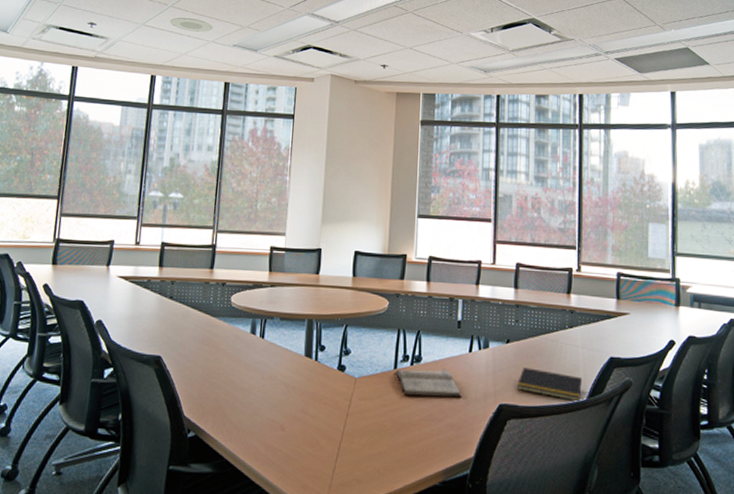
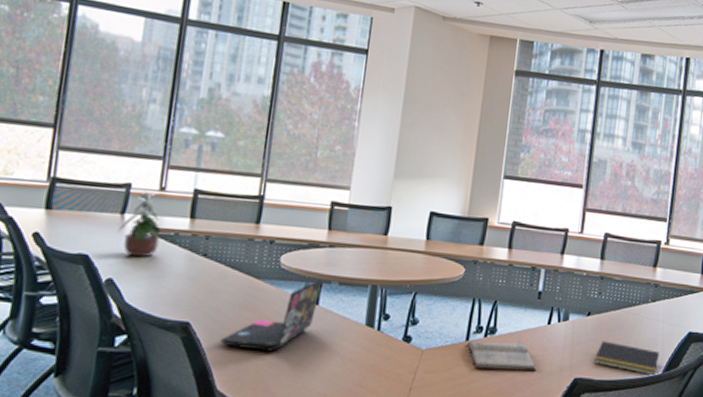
potted plant: none [104,245,137,302] -> present [117,190,161,258]
laptop: none [186,315,267,381] -> present [221,279,323,352]

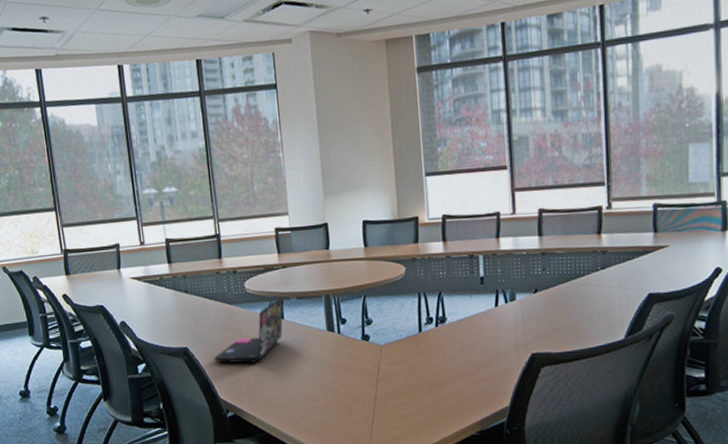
potted plant: present [117,190,161,258] -> none [118,247,151,302]
diary: present [466,341,537,372] -> none [420,326,492,356]
notepad: present [593,341,659,376] -> none [548,314,619,342]

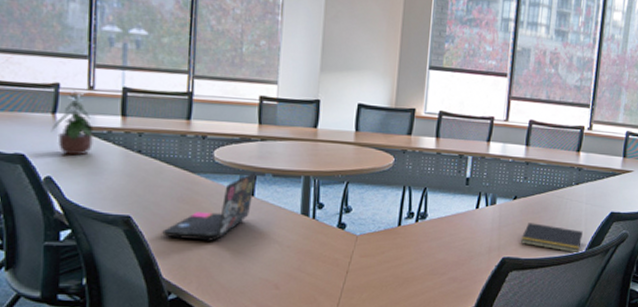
potted plant: none [118,247,151,302] -> present [51,90,94,156]
notepad: none [548,314,619,342] -> present [520,223,583,254]

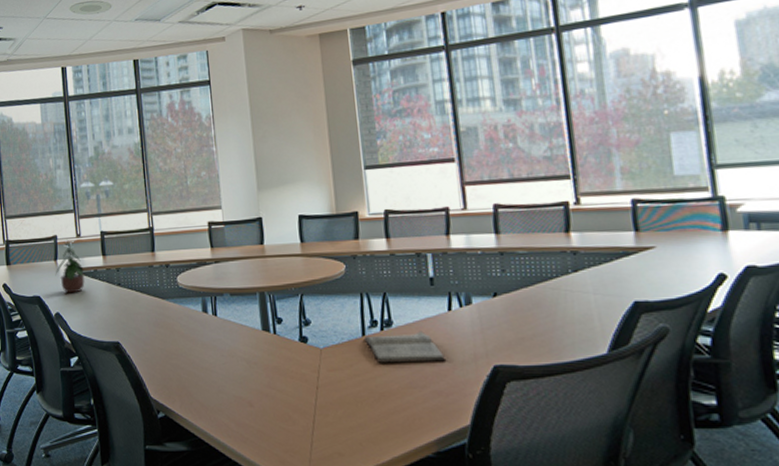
laptop: present [162,171,257,241] -> none [145,292,217,361]
diary: none [399,225,467,253] -> present [363,331,447,363]
notepad: present [520,223,583,254] -> none [512,322,600,357]

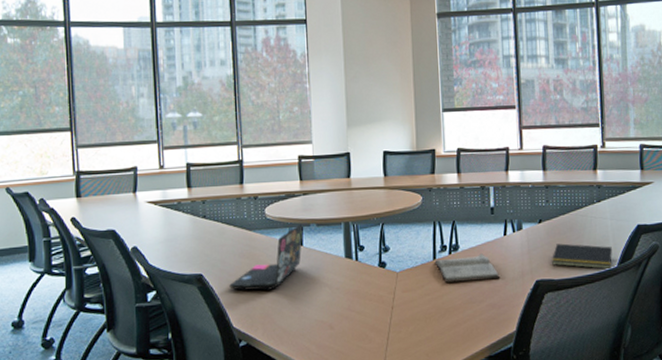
potted plant: present [55,239,85,294] -> none [133,170,167,227]
laptop: none [145,292,217,361] -> present [229,223,303,291]
notepad: none [512,322,600,357] -> present [551,243,612,270]

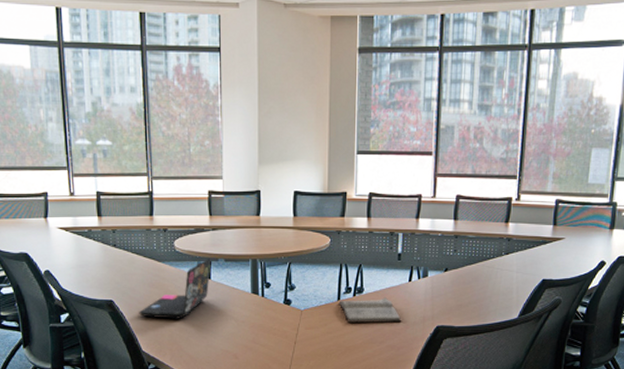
notepad: present [551,243,612,270] -> none [453,293,514,320]

